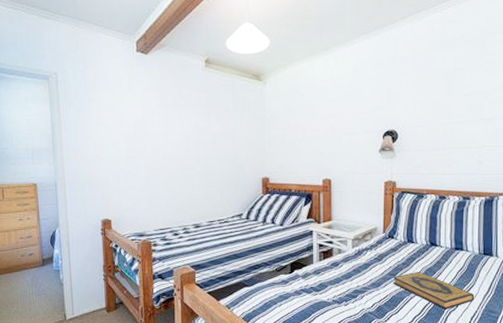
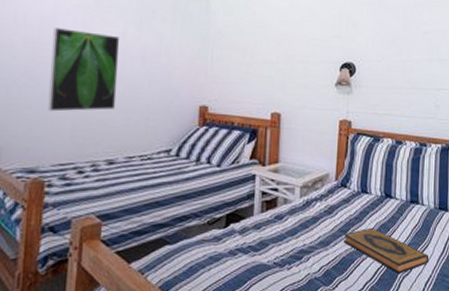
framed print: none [144,125,197,190] -> present [48,28,120,112]

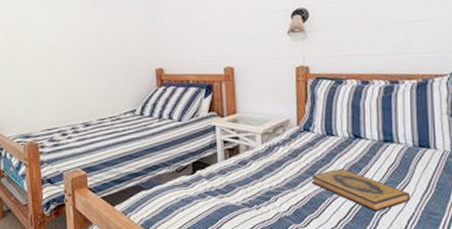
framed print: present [48,28,120,112] -> none [25,17,84,88]

